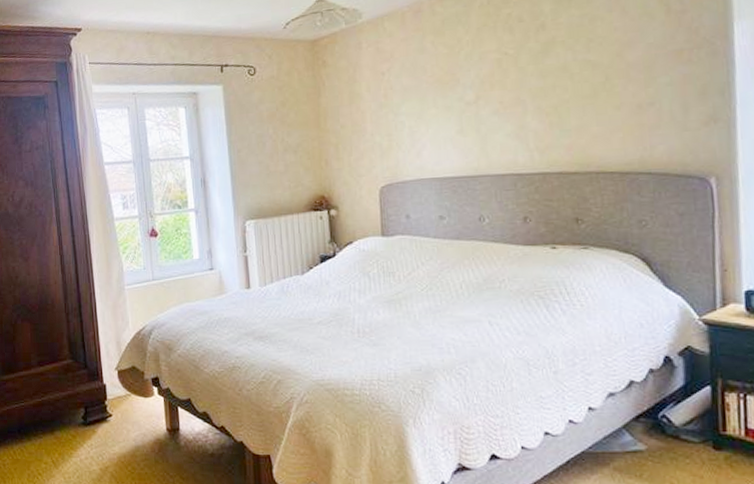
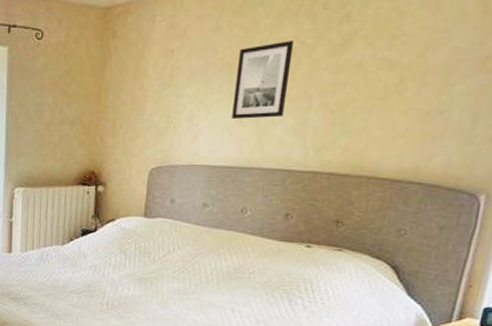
wall art: none [447,52,501,131] -> present [232,41,294,120]

